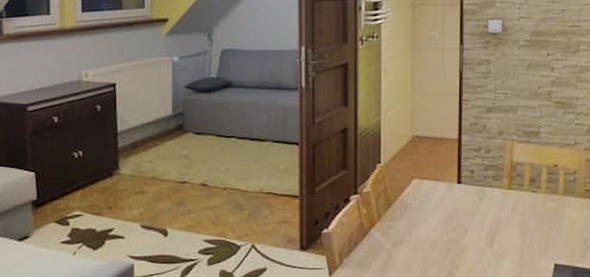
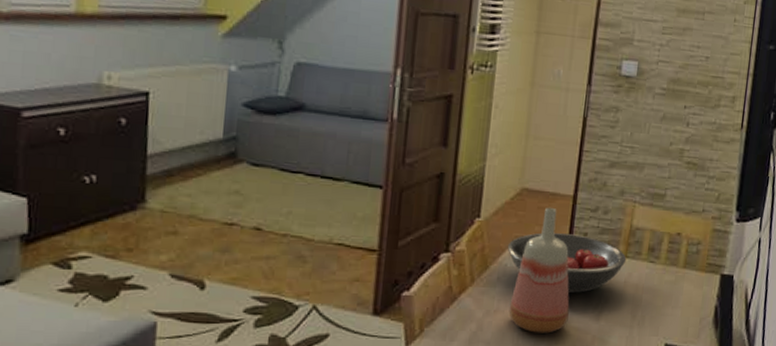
fruit bowl: none [406,171,511,223] -> present [507,232,627,293]
vase: none [413,150,465,260] -> present [509,207,570,334]

